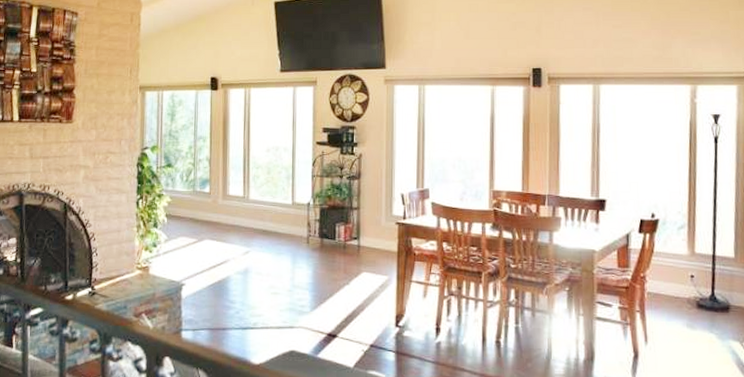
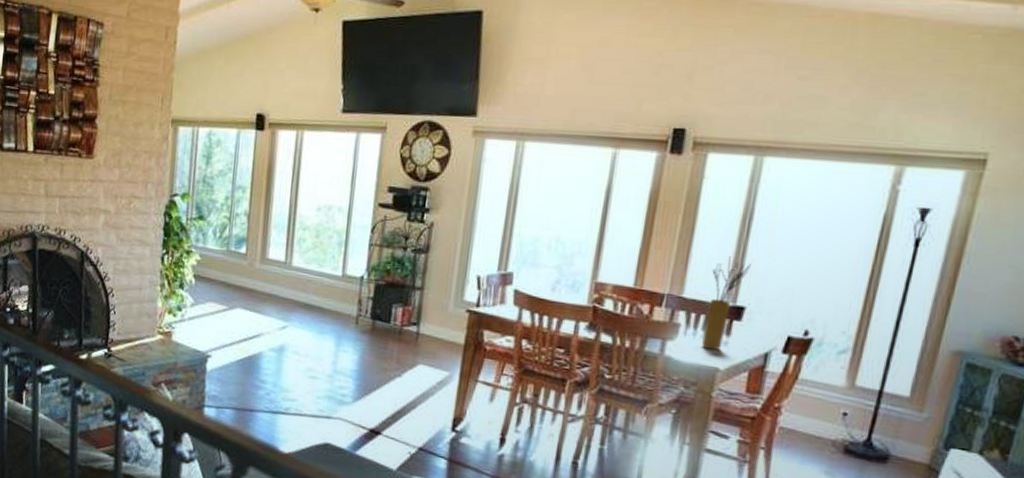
vase: none [577,161,604,236] -> present [701,256,751,350]

